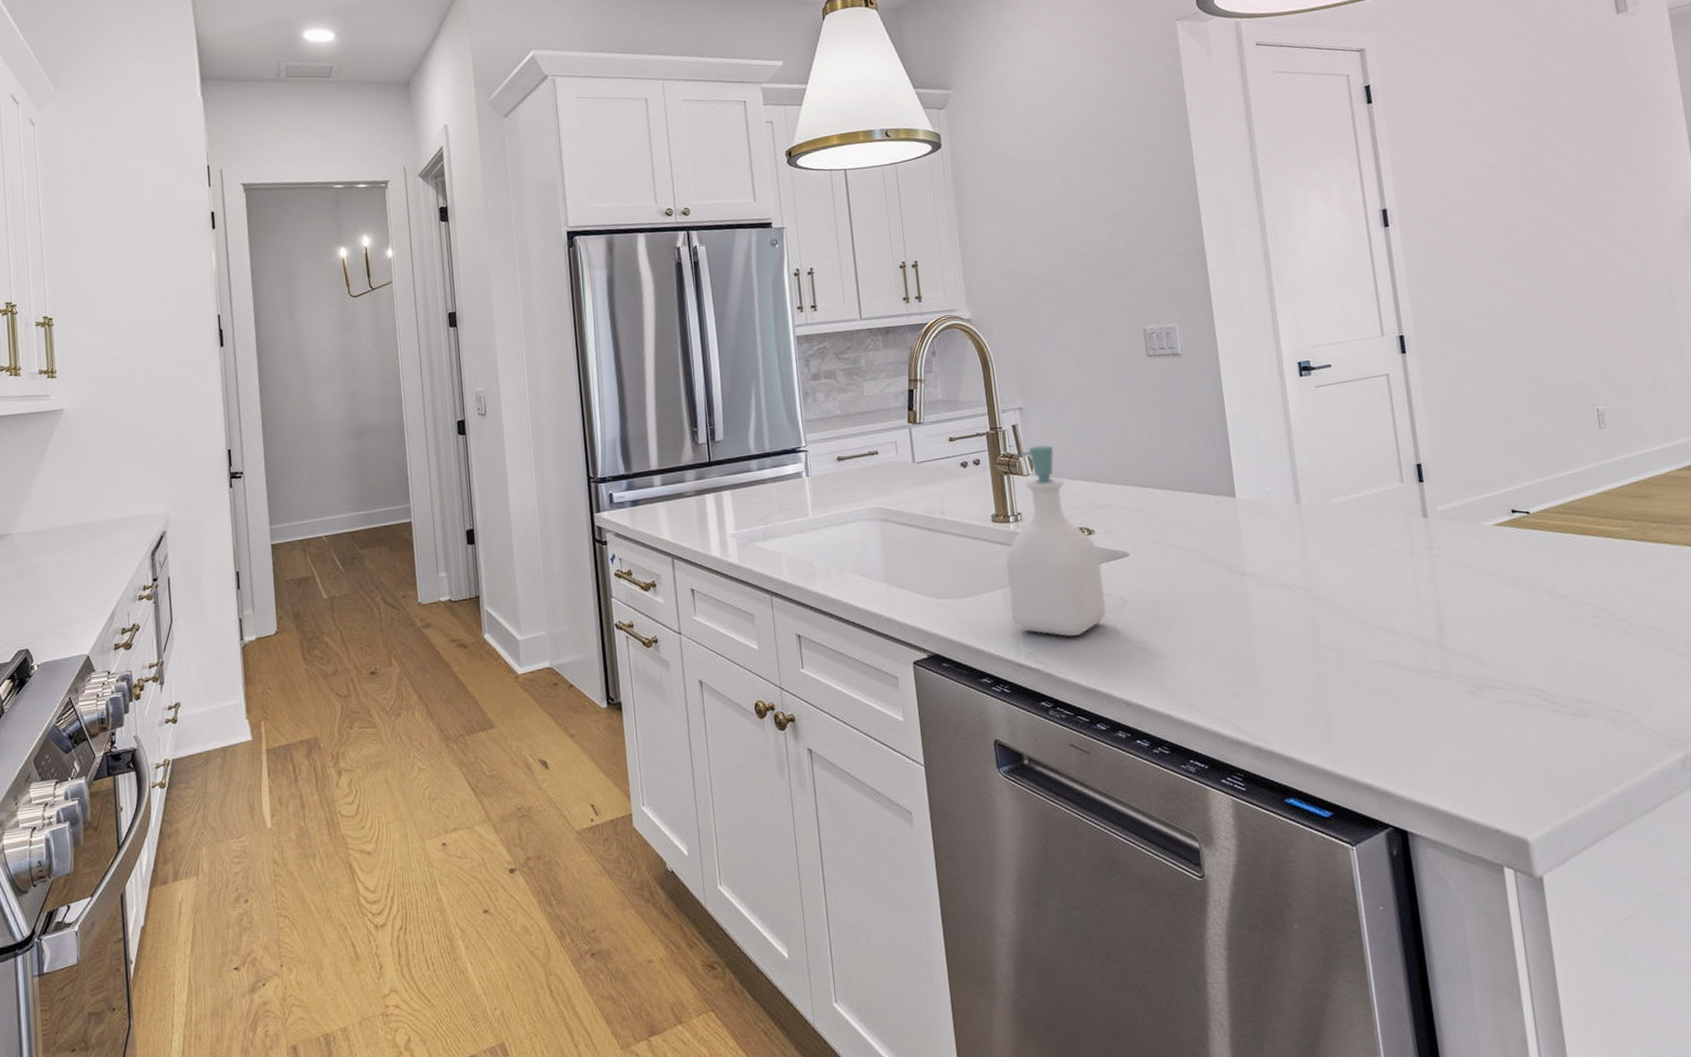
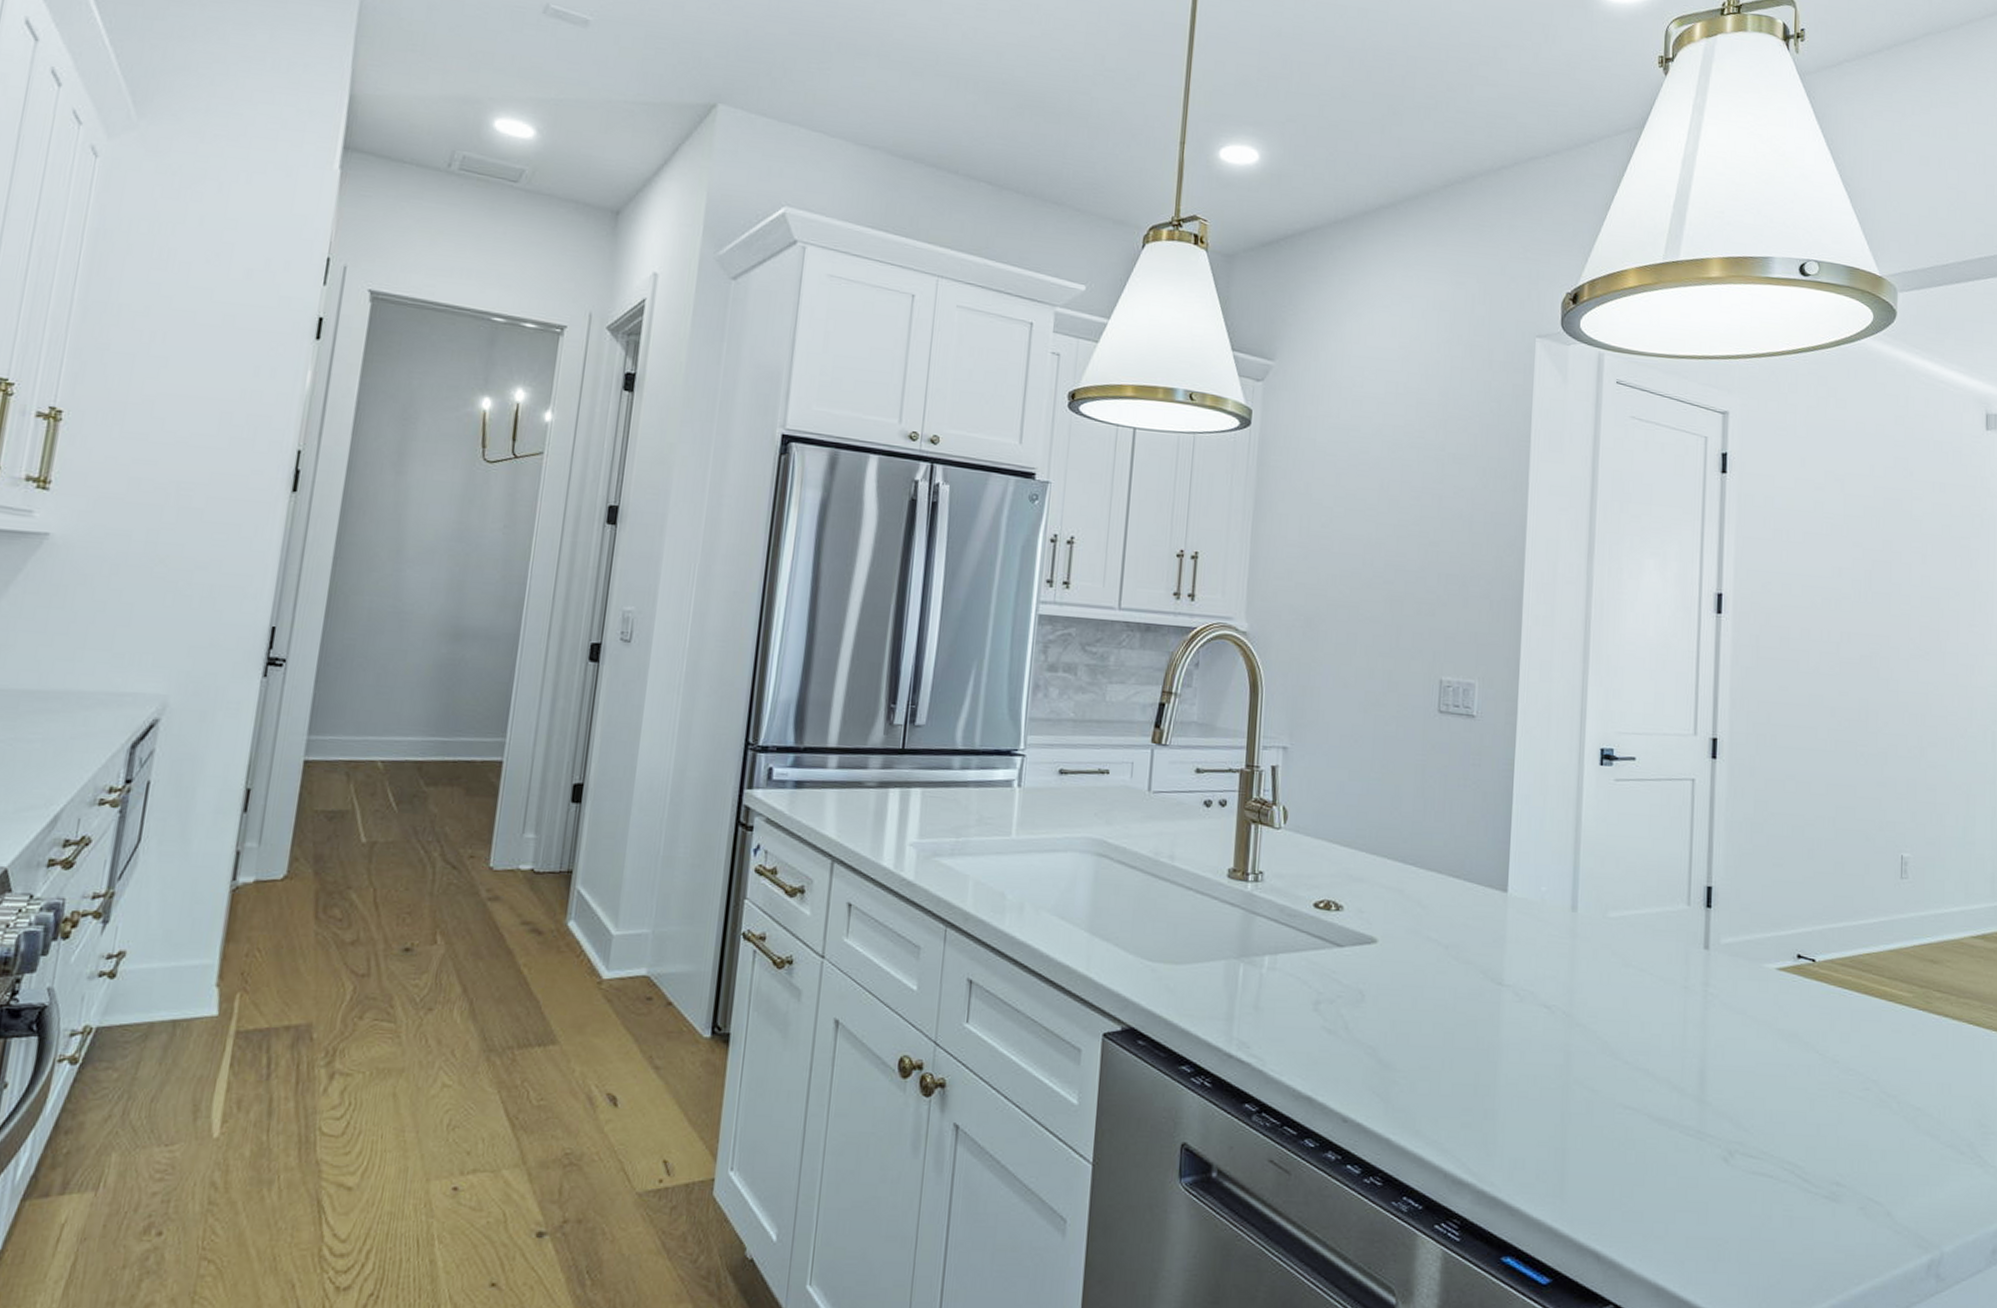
soap bottle: present [1005,445,1106,636] -> none [1230,795,1345,1029]

